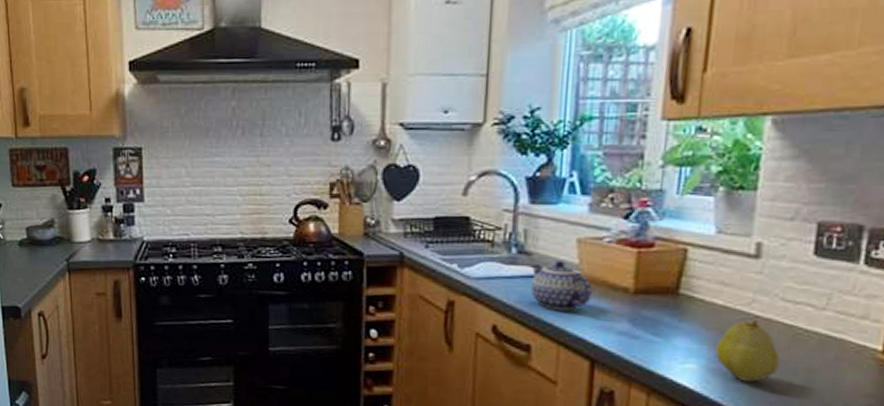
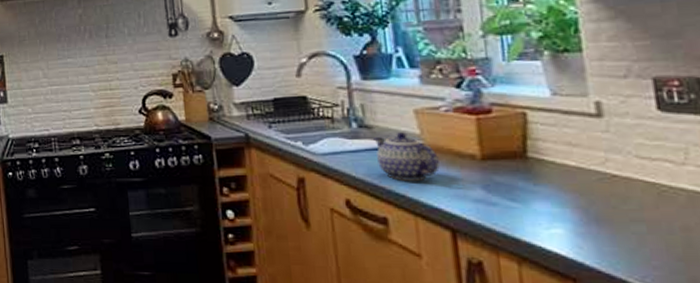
fruit: present [716,319,780,382] -> none [579,178,652,245]

